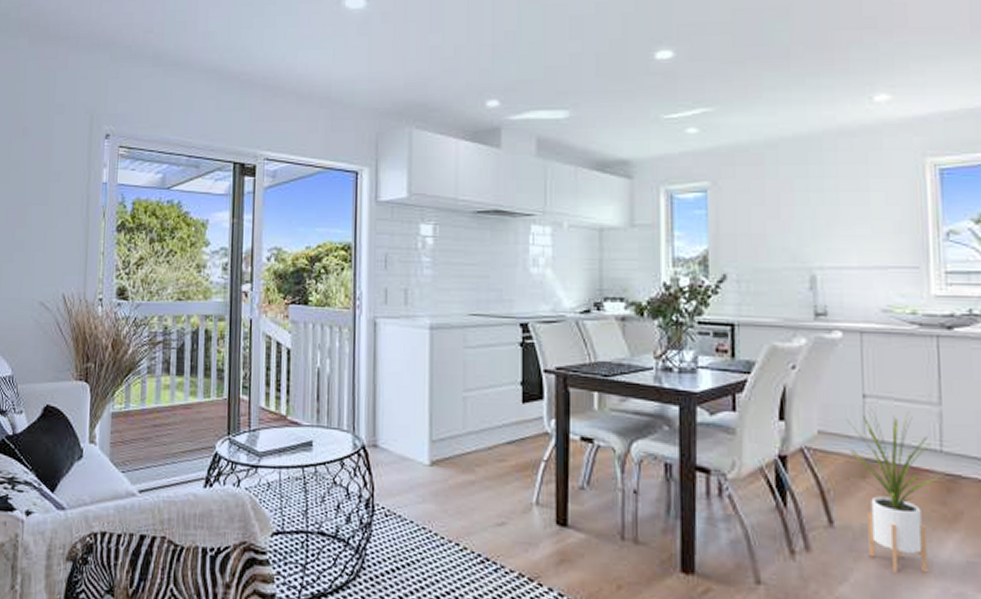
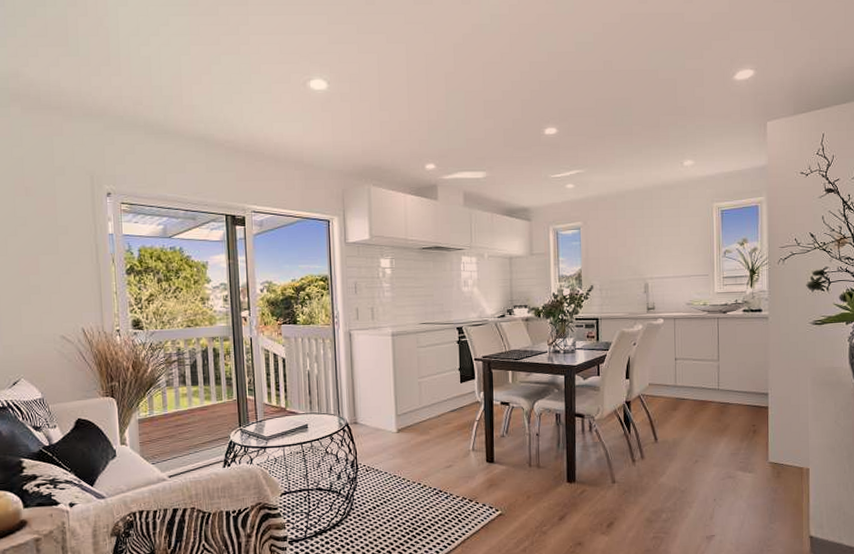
house plant: present [846,407,948,573] -> none [665,366,722,465]

